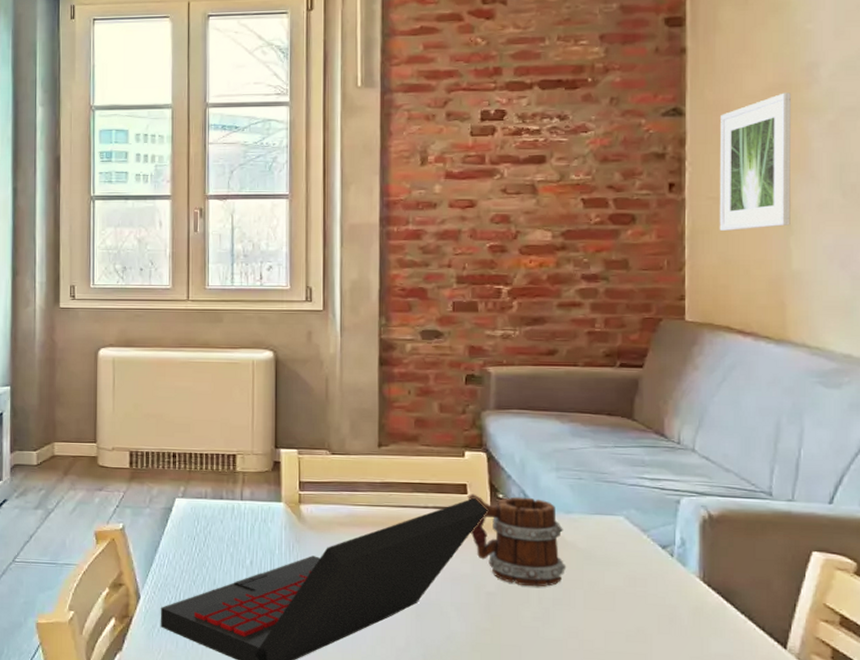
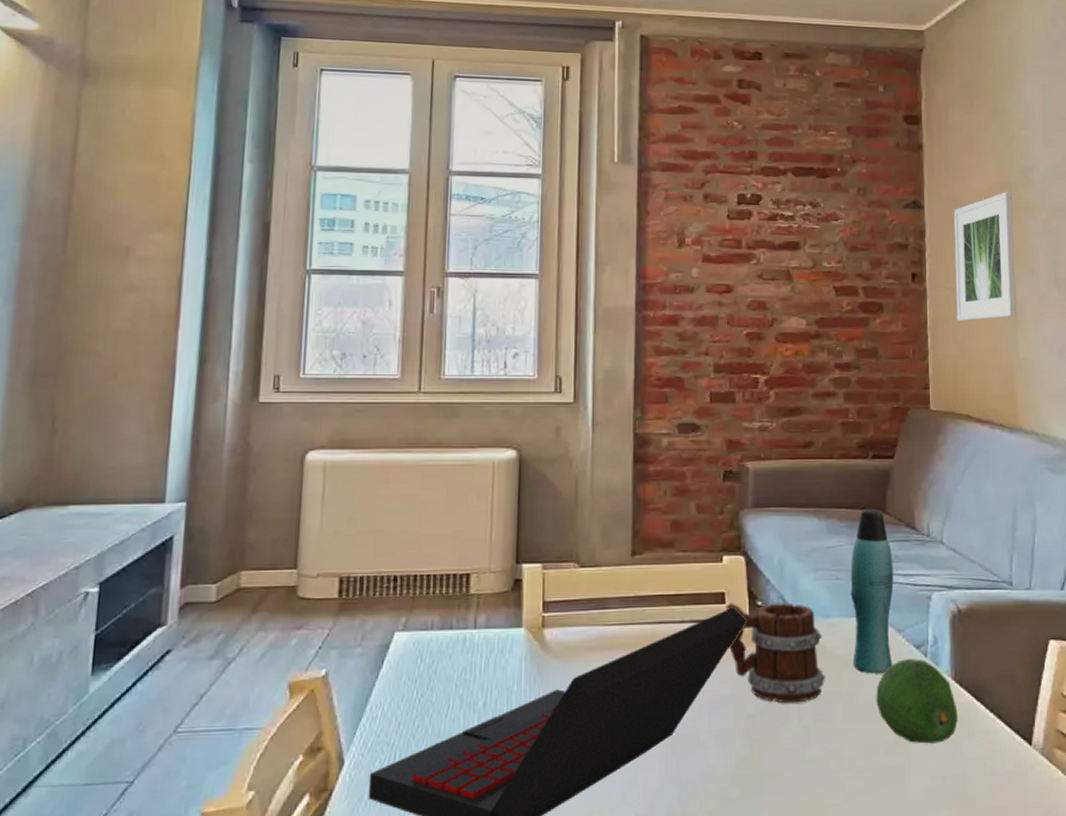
bottle: none [593,415,639,569] -> present [850,509,894,674]
fruit: none [618,557,705,637] -> present [876,659,958,744]

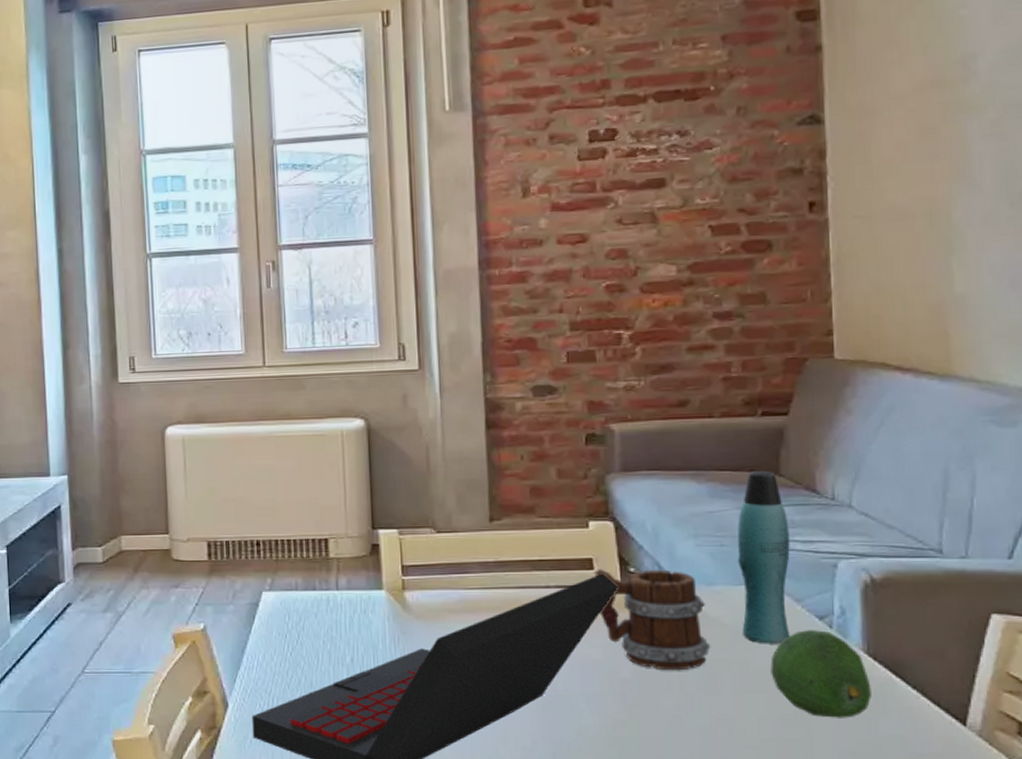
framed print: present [954,192,1016,322] -> none [865,90,951,255]

